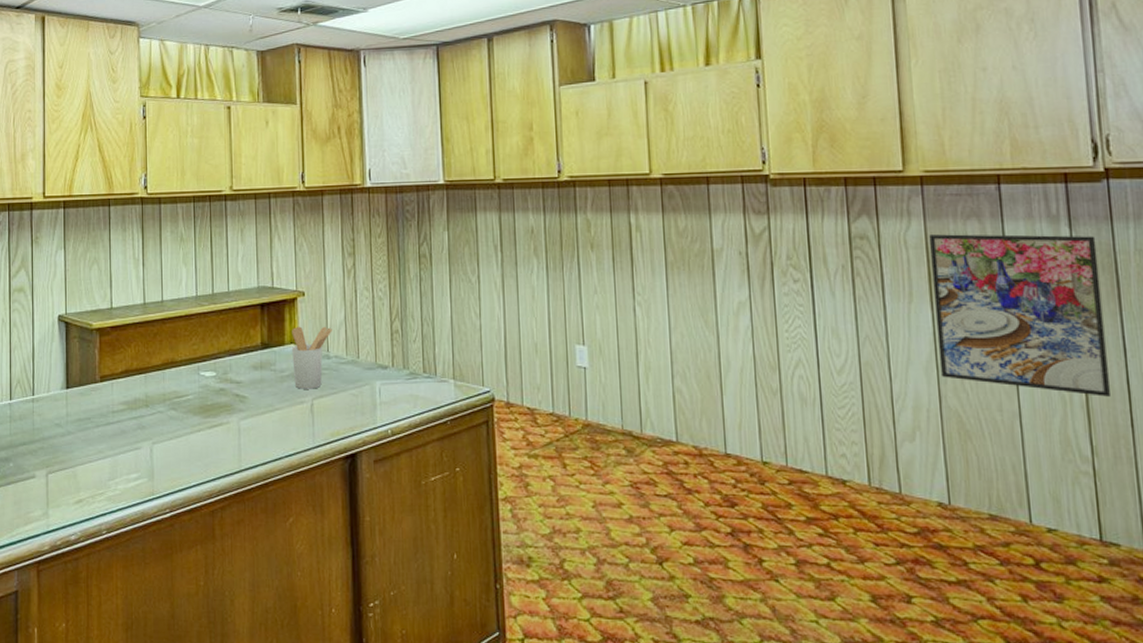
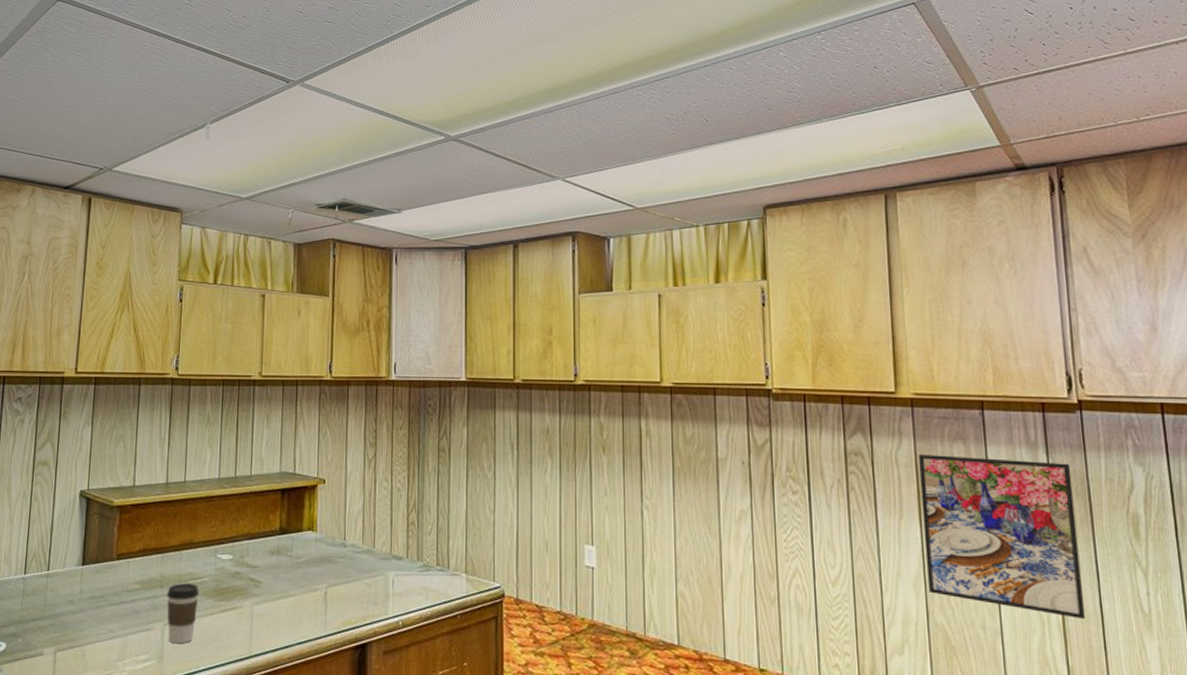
coffee cup: none [152,402,185,462] -> present [166,583,199,644]
utensil holder: present [292,326,332,389] -> none [309,513,350,577]

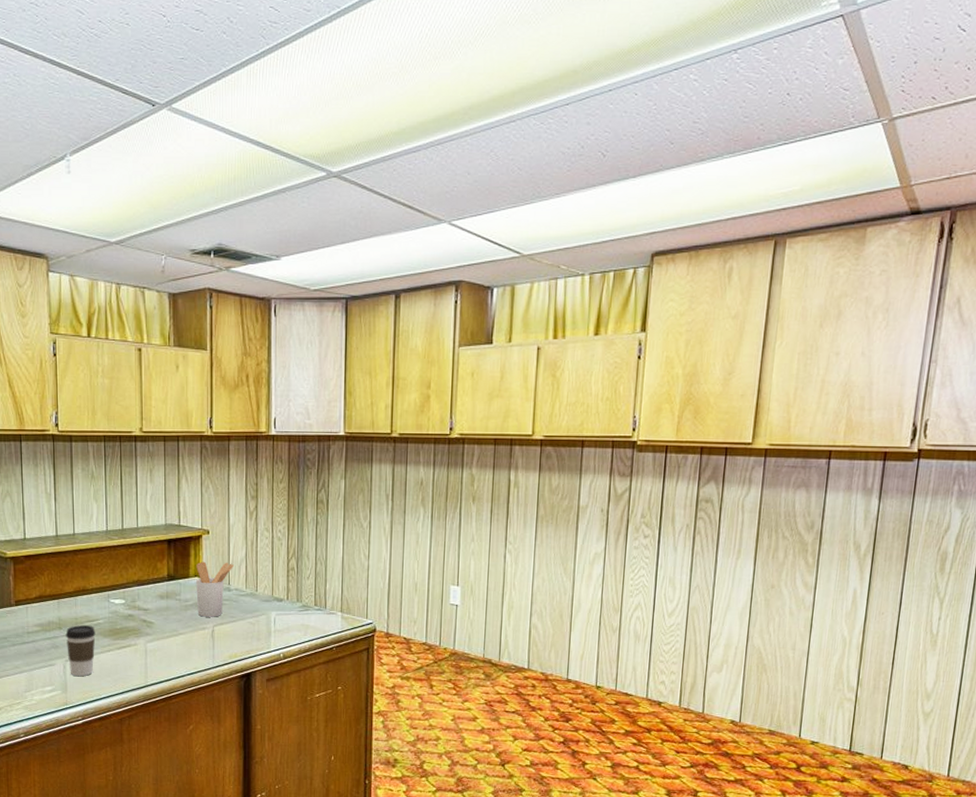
utensil holder: none [309,513,350,577] -> present [196,561,234,617]
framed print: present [919,454,1086,619] -> none [751,501,898,640]

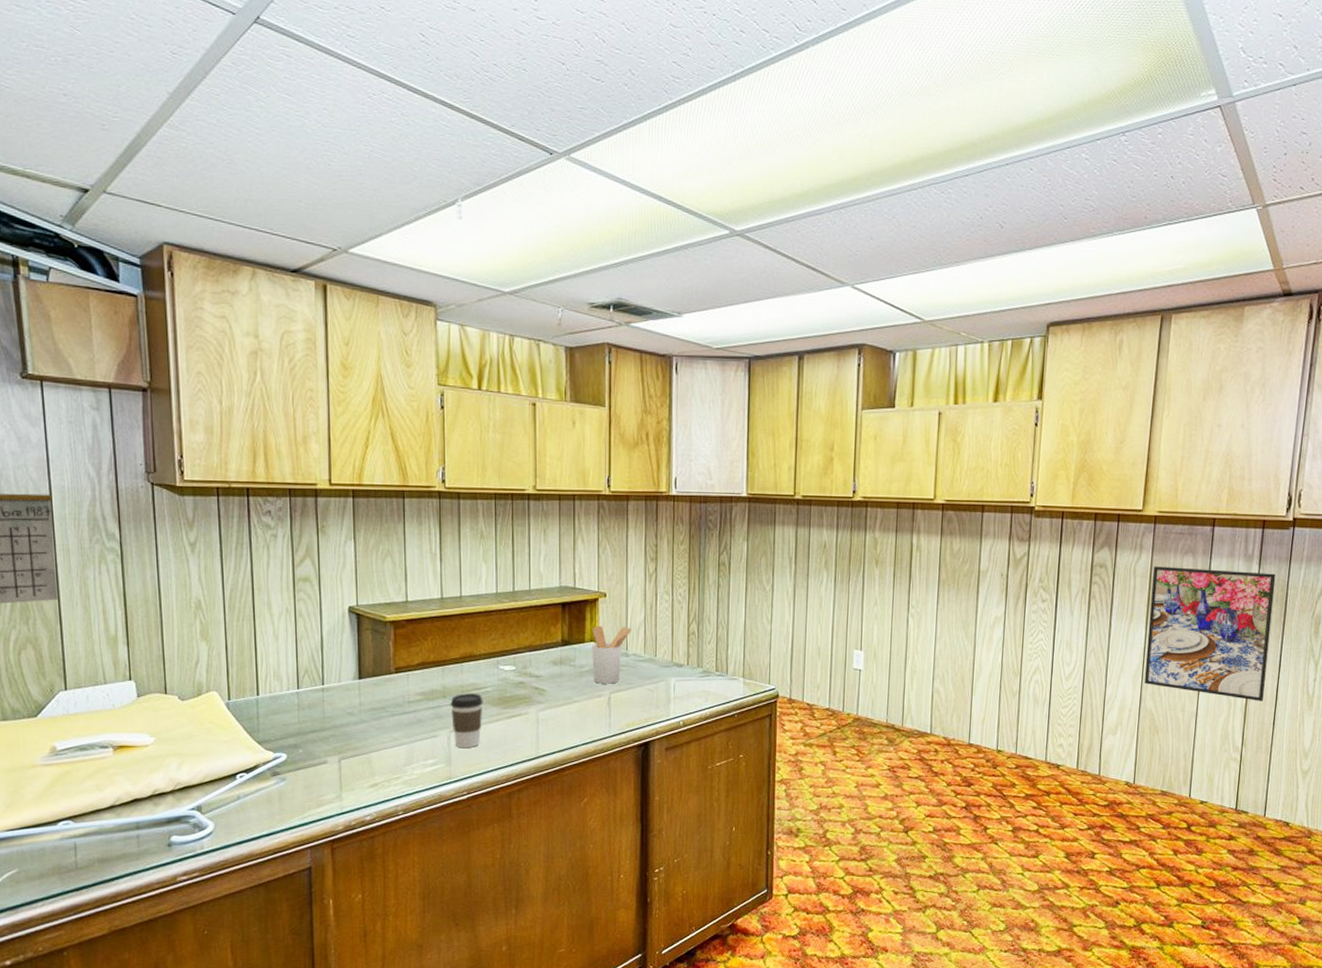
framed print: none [751,501,898,640] -> present [1144,566,1276,701]

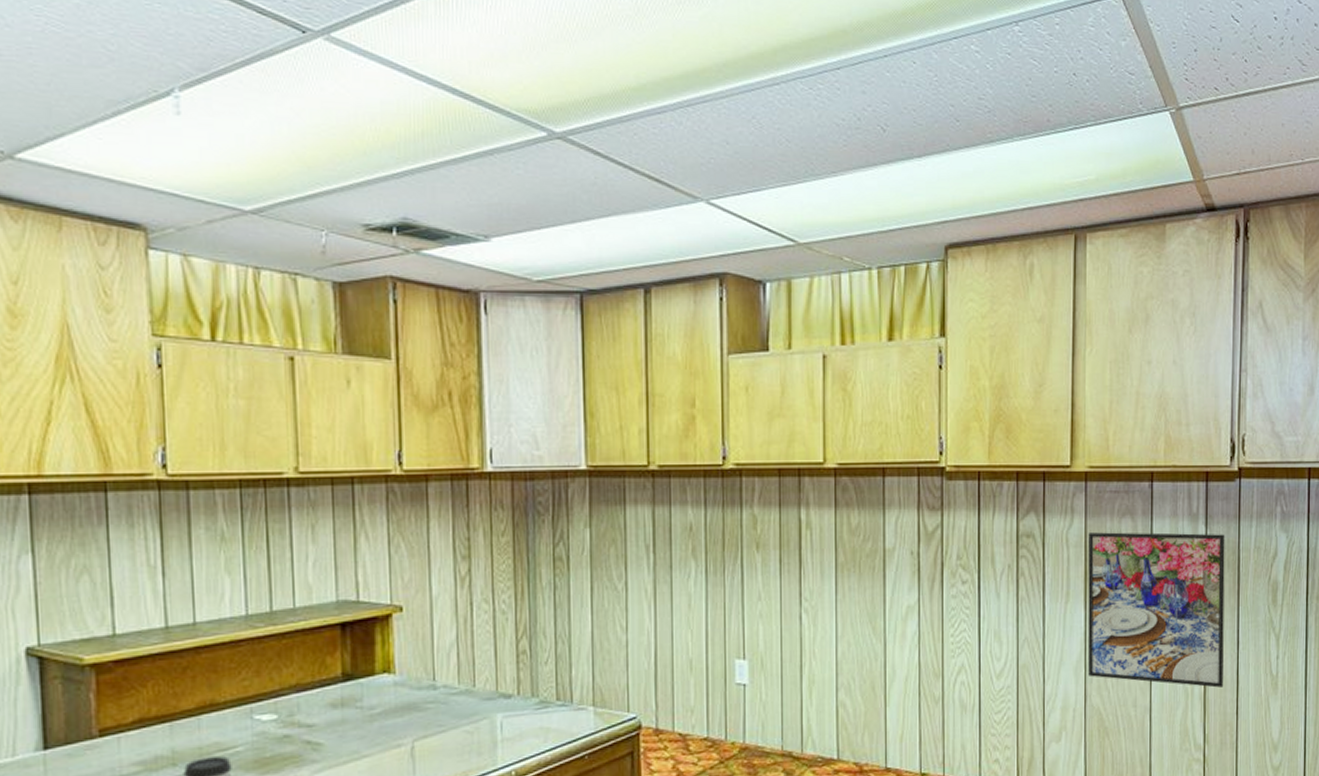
utensil holder: present [592,625,632,684] -> none [385,649,440,729]

